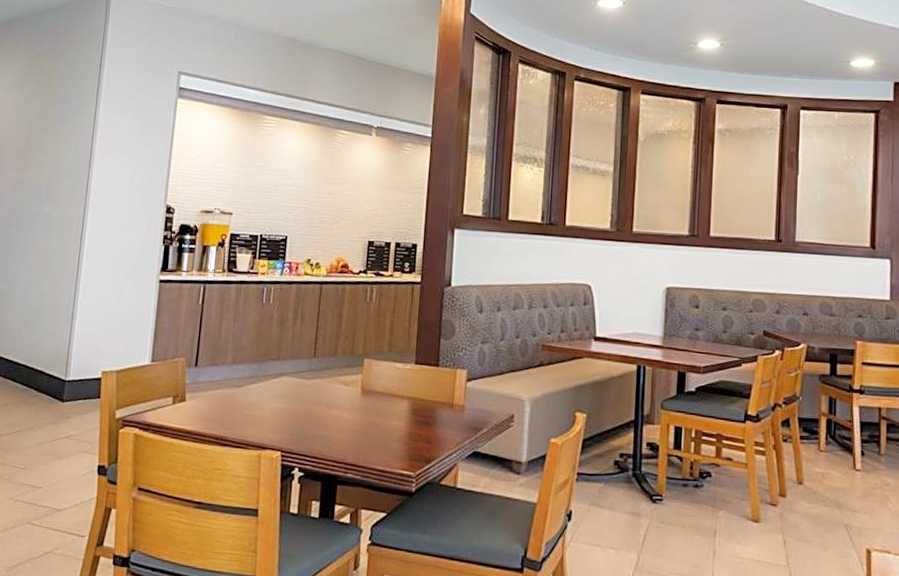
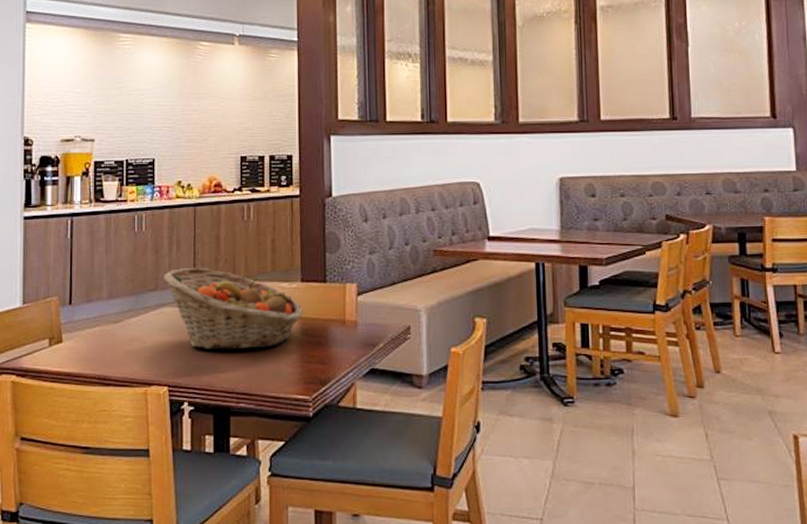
fruit basket: none [286,341,415,424] -> present [164,267,304,350]

